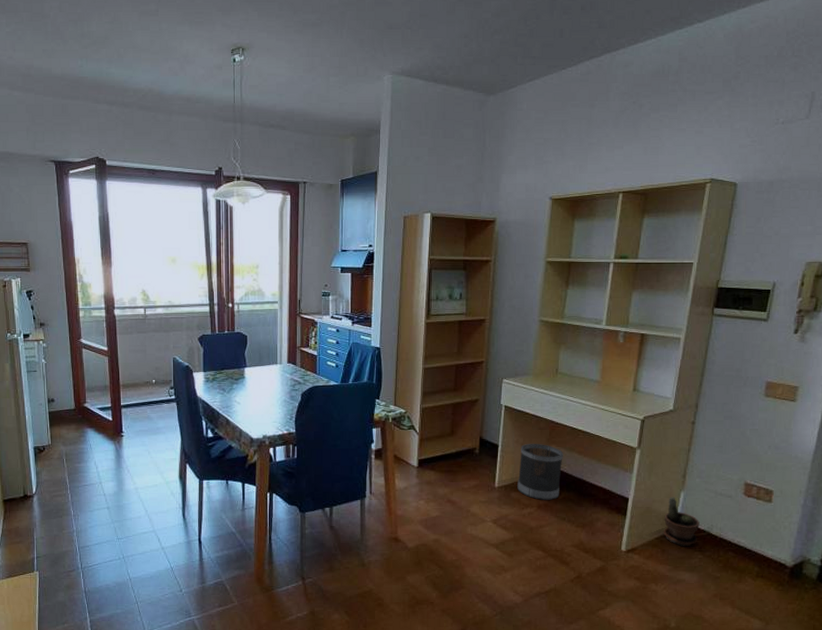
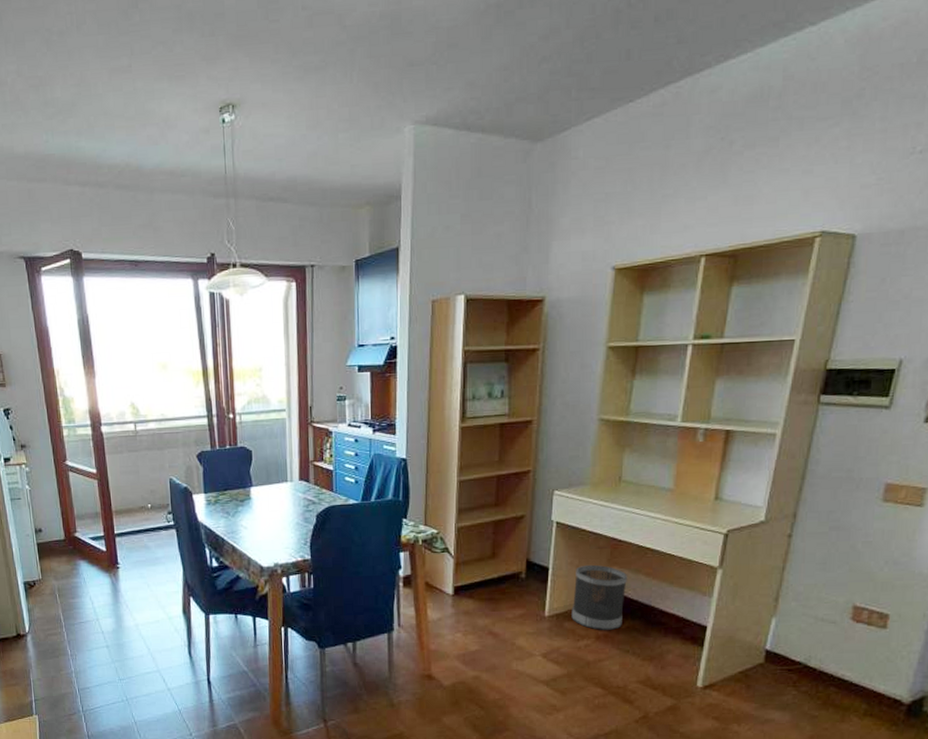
potted plant: present [664,497,700,547] -> none [749,624,795,682]

